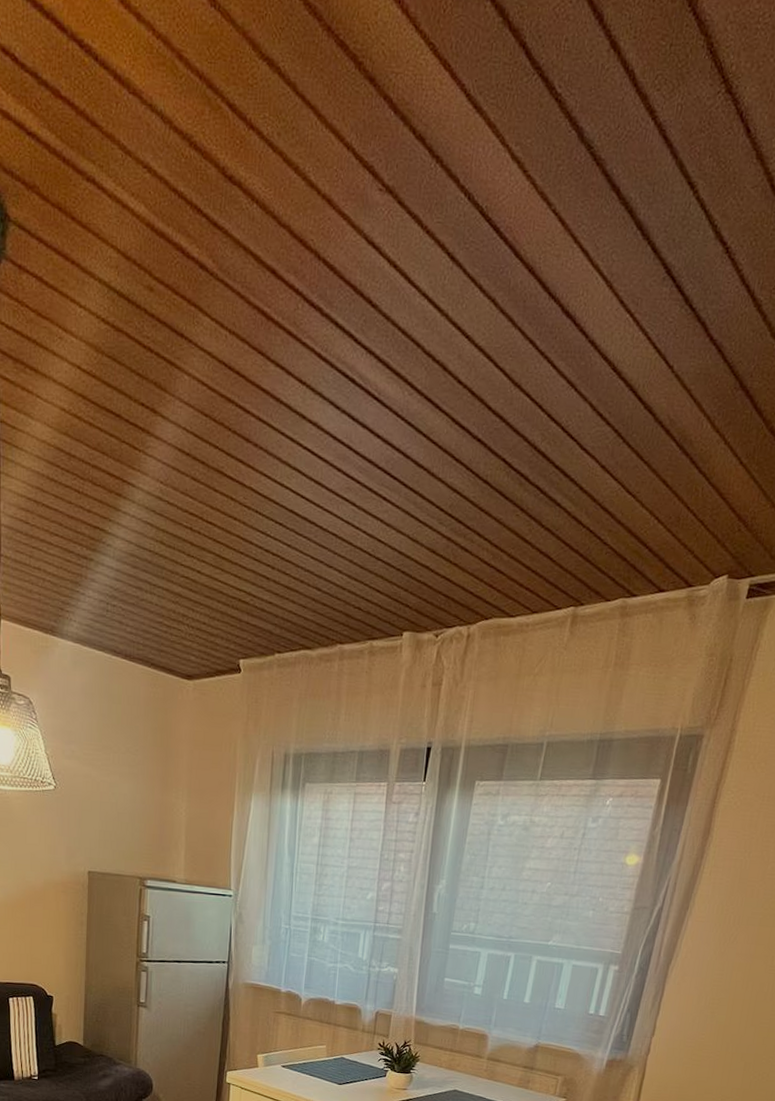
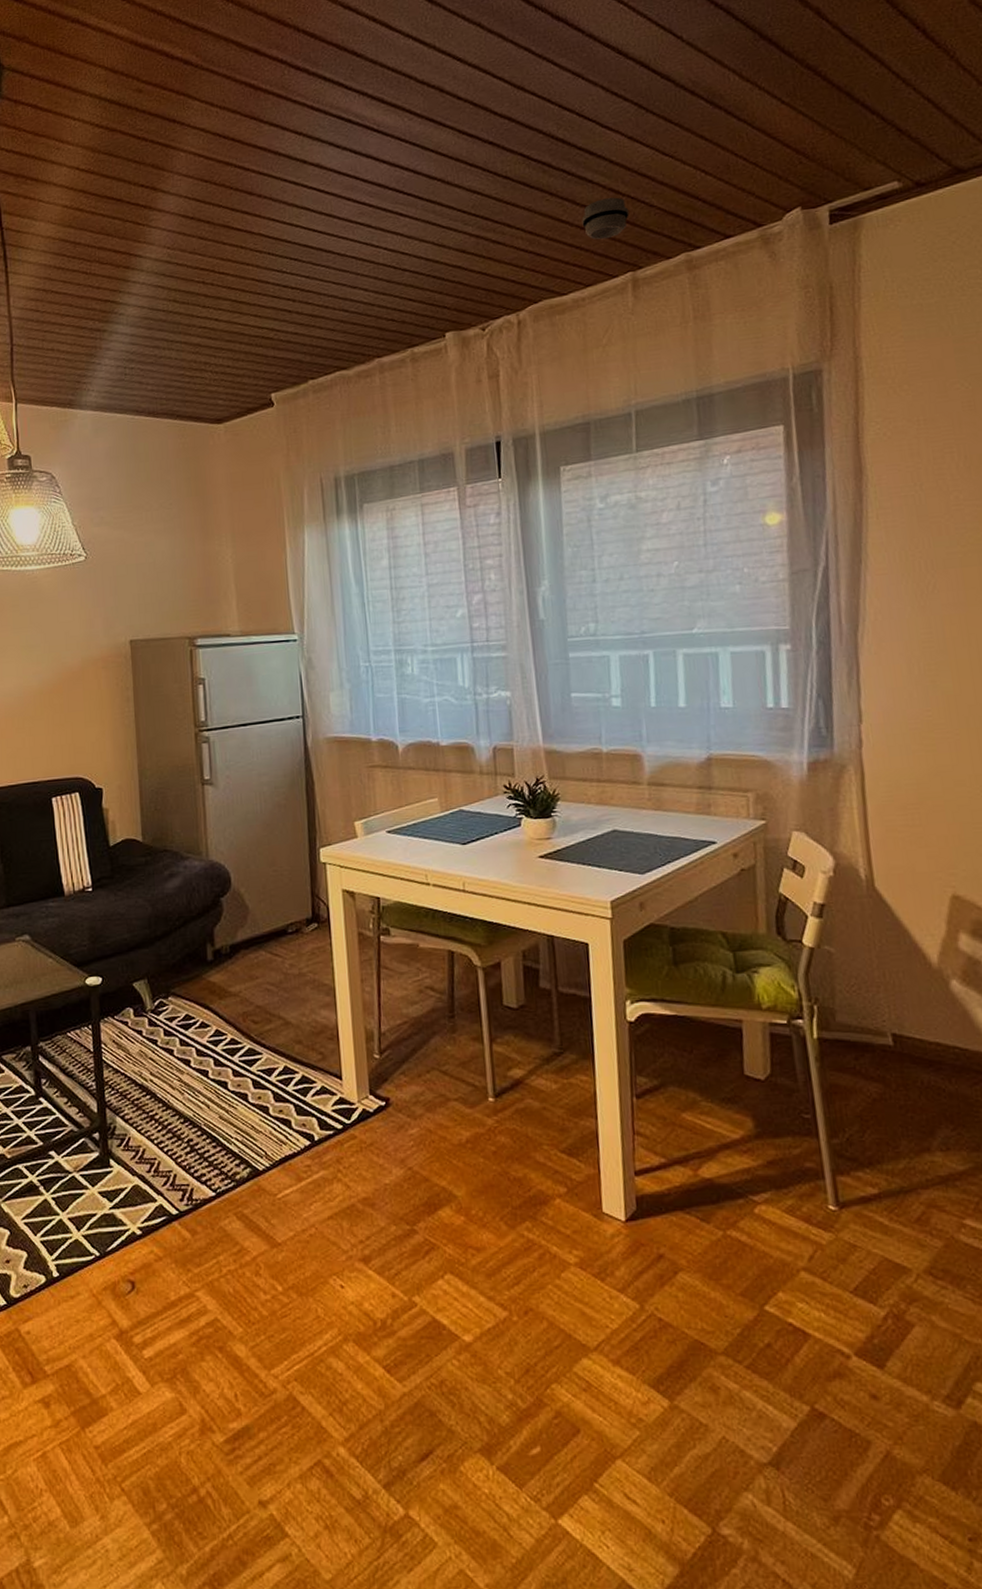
smoke detector: none [542,526,585,569] -> present [581,197,629,240]

